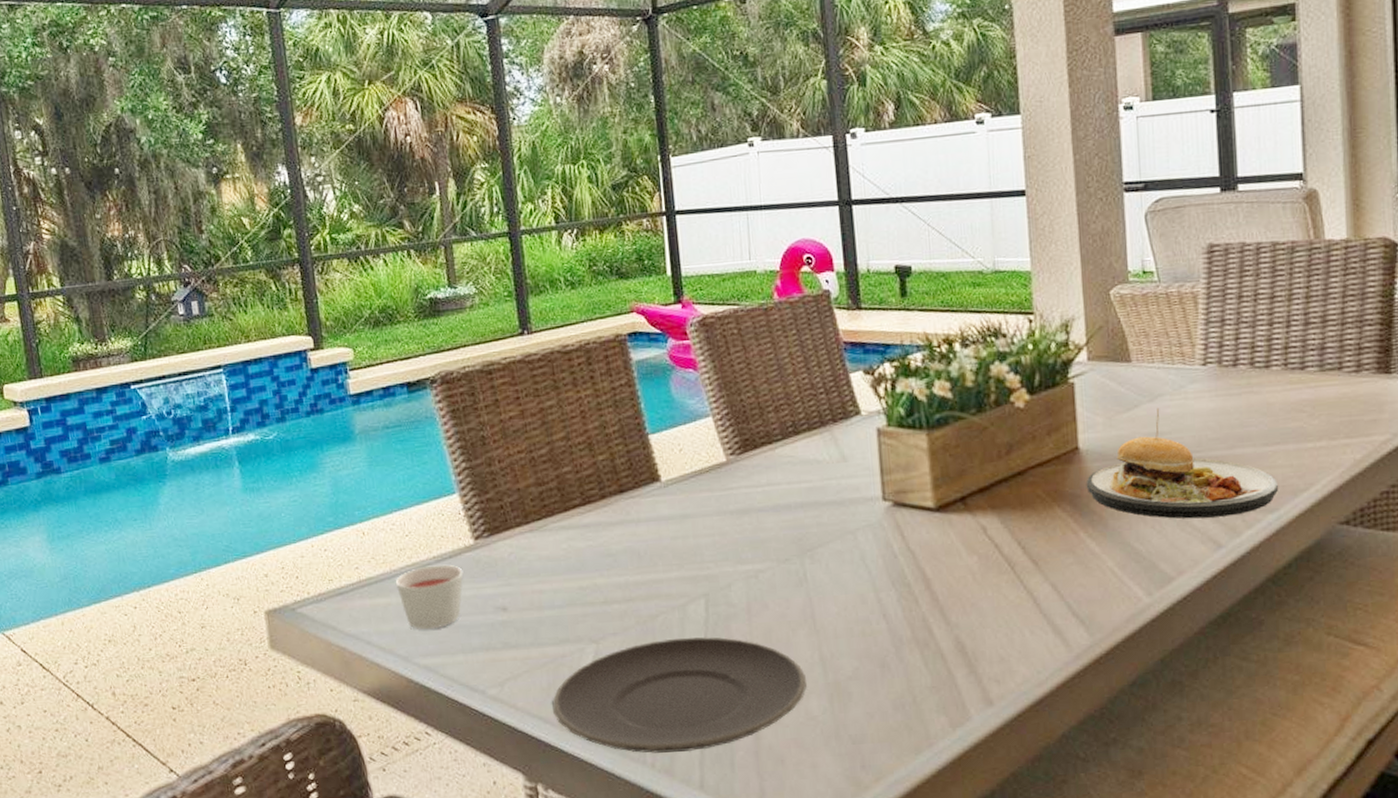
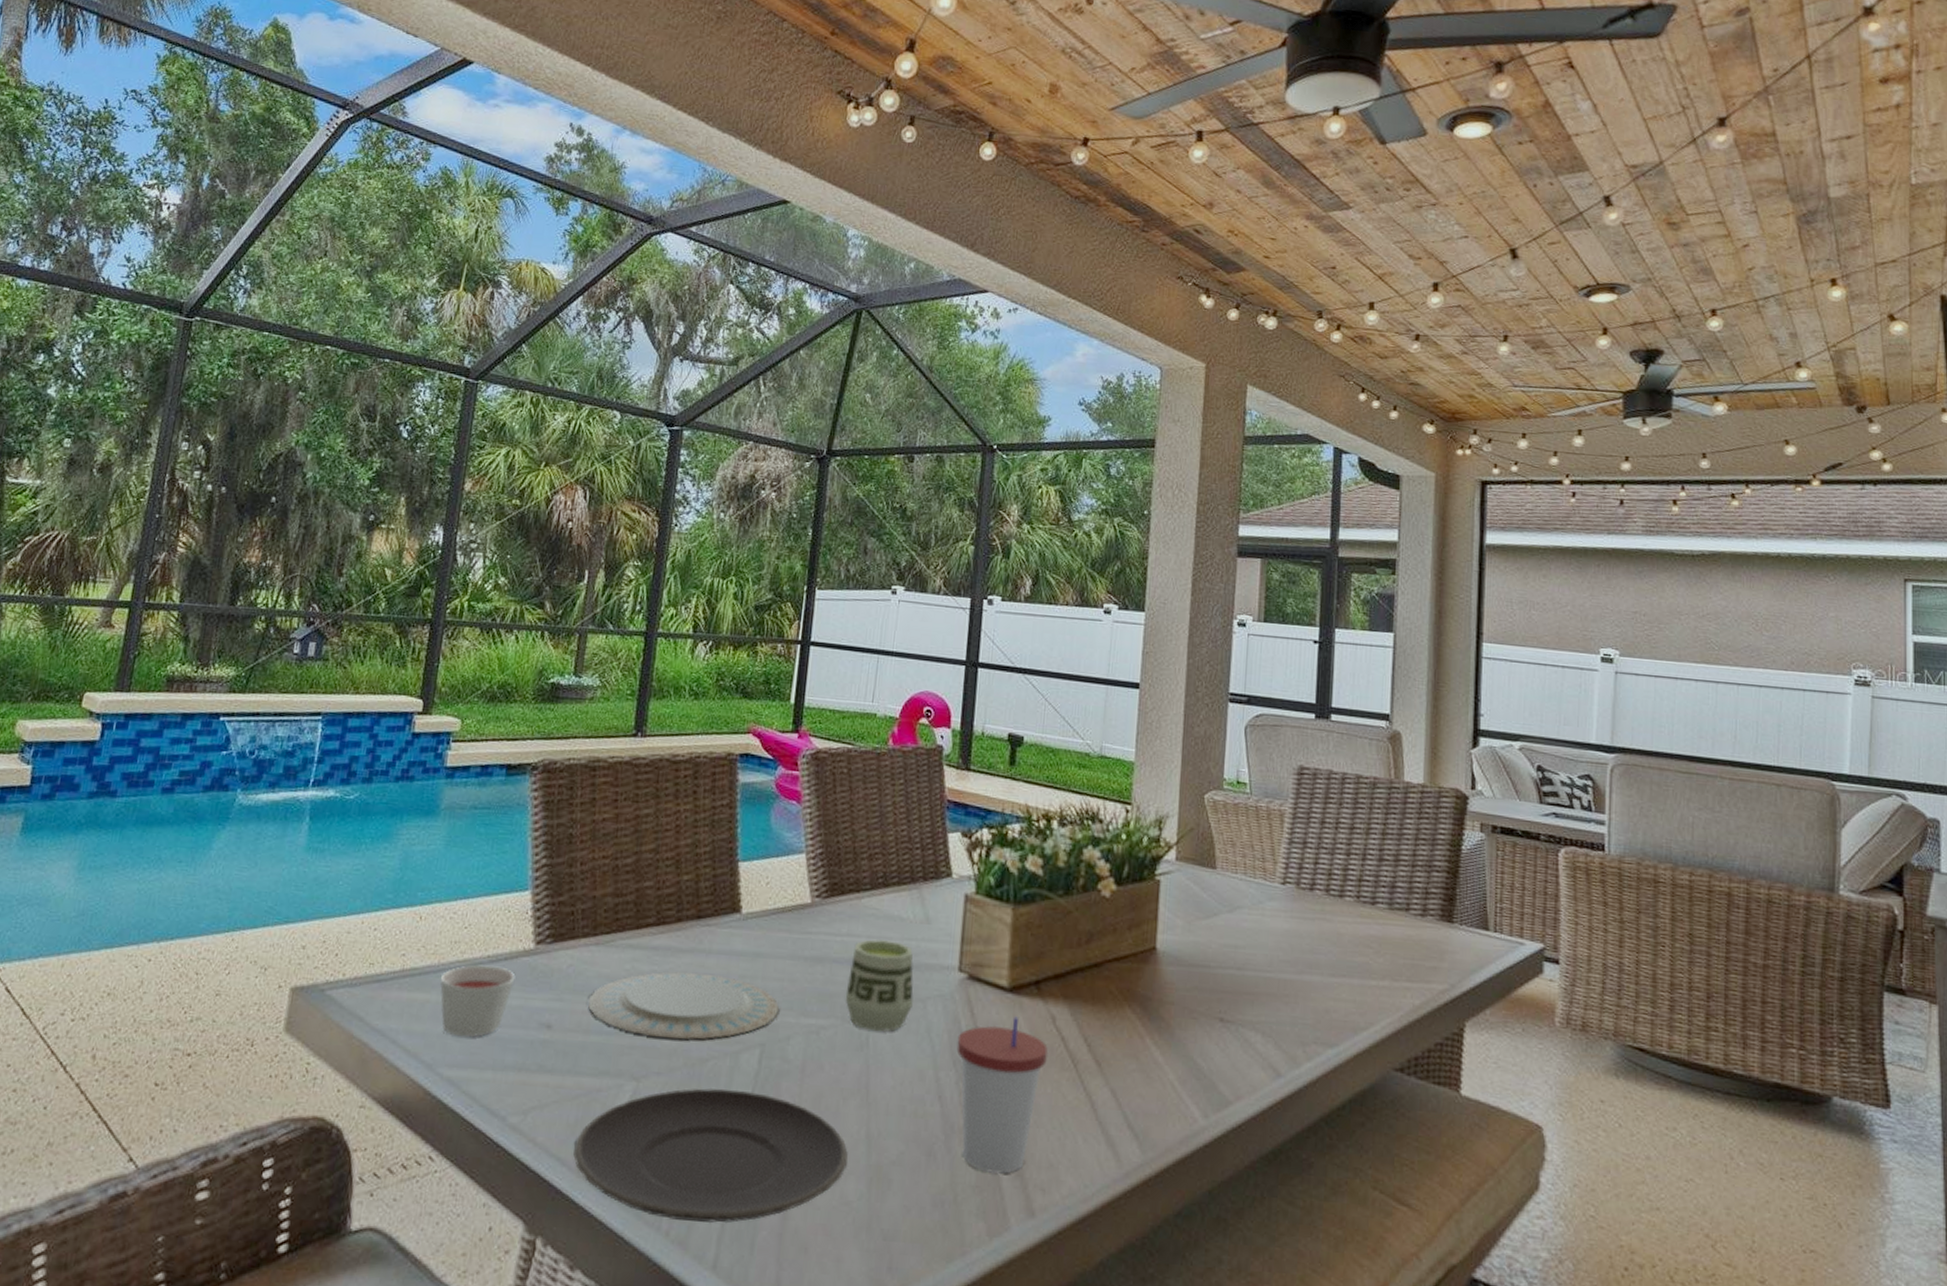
plate: none [535,540,715,604] -> present [588,971,779,1040]
cup: none [776,483,843,568] -> present [845,939,914,1032]
cup: none [892,532,985,675] -> present [956,1016,1049,1175]
plate: present [1086,408,1278,519] -> none [1158,920,1340,1045]

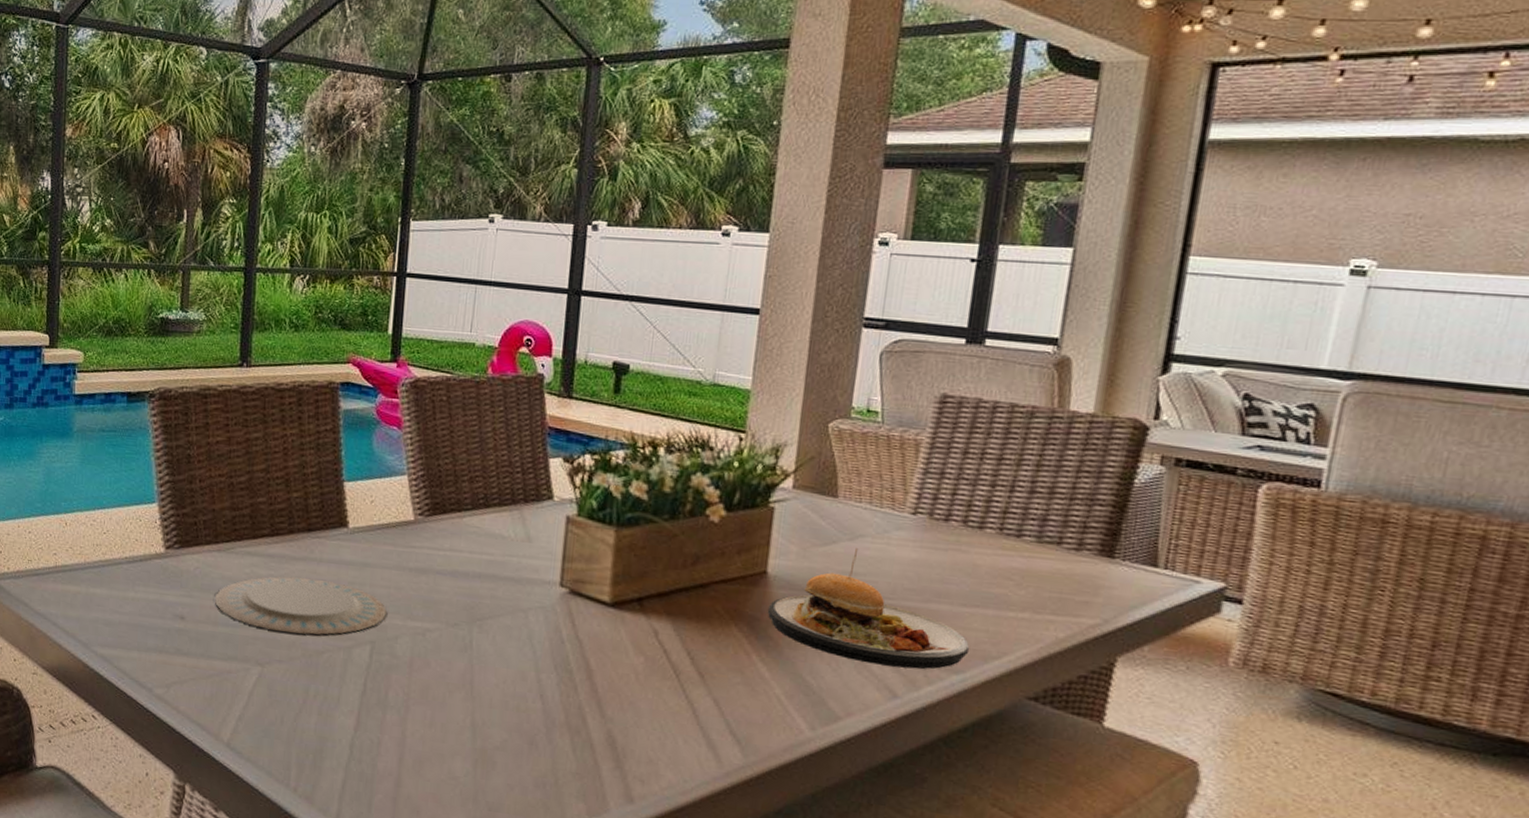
candle: present [440,965,516,1038] -> none [88,564,150,624]
plate: present [573,1088,848,1223] -> none [211,675,455,786]
cup: present [845,939,914,1032] -> none [449,554,515,637]
cup: present [956,1016,1049,1175] -> none [557,629,650,765]
plate: none [1158,920,1340,1045] -> present [767,548,969,669]

